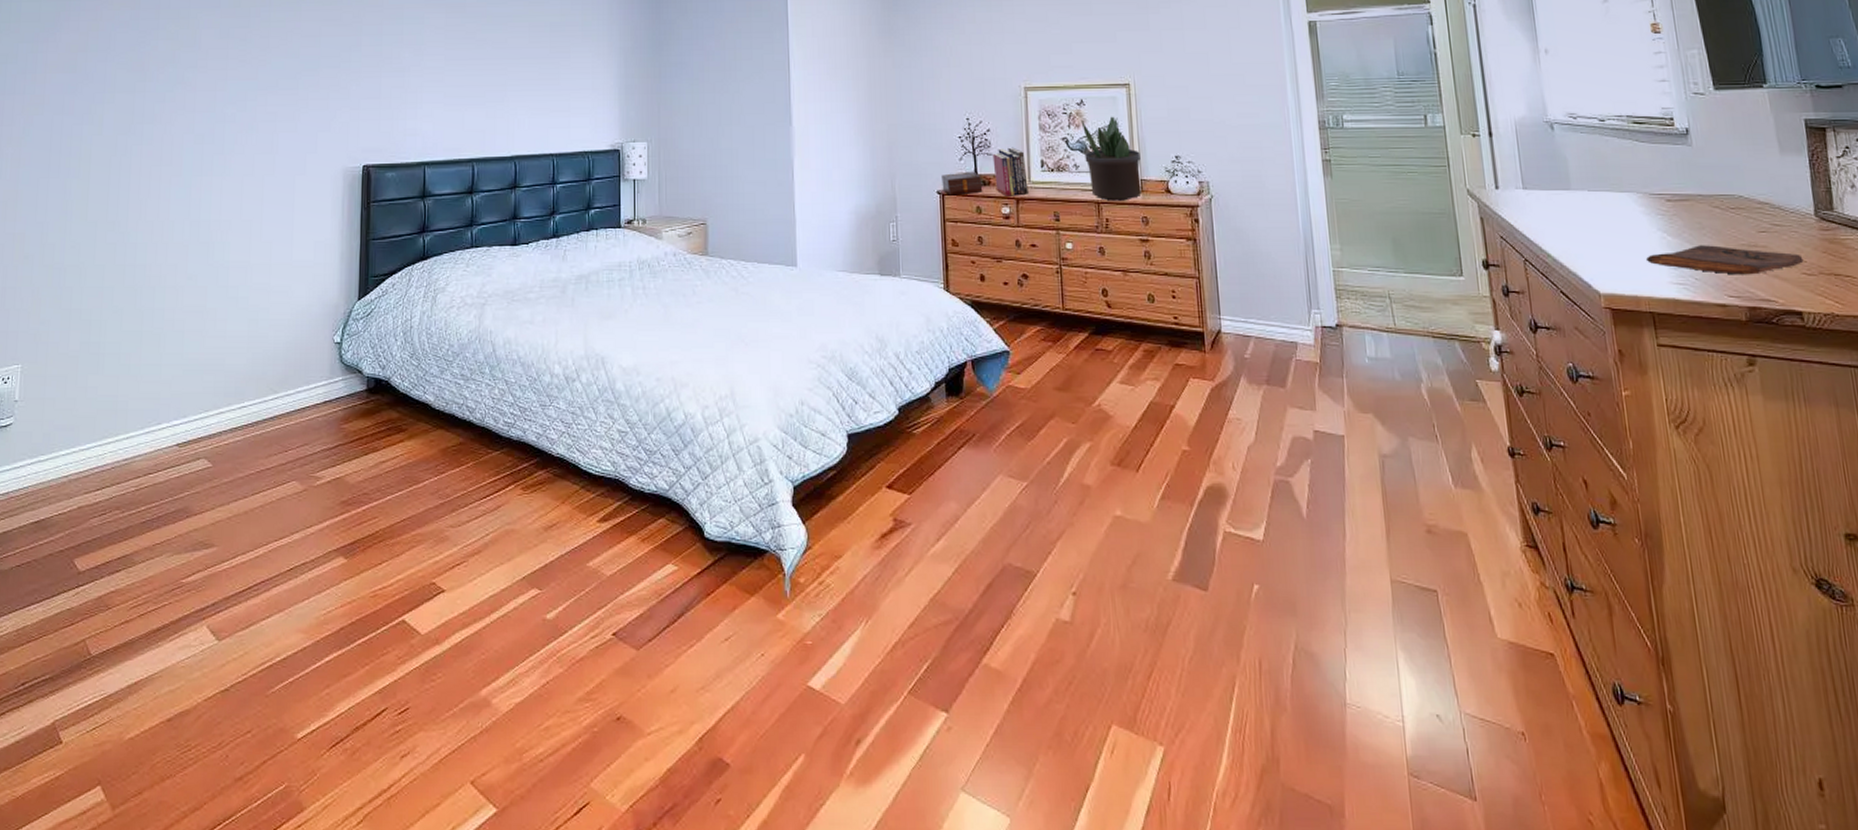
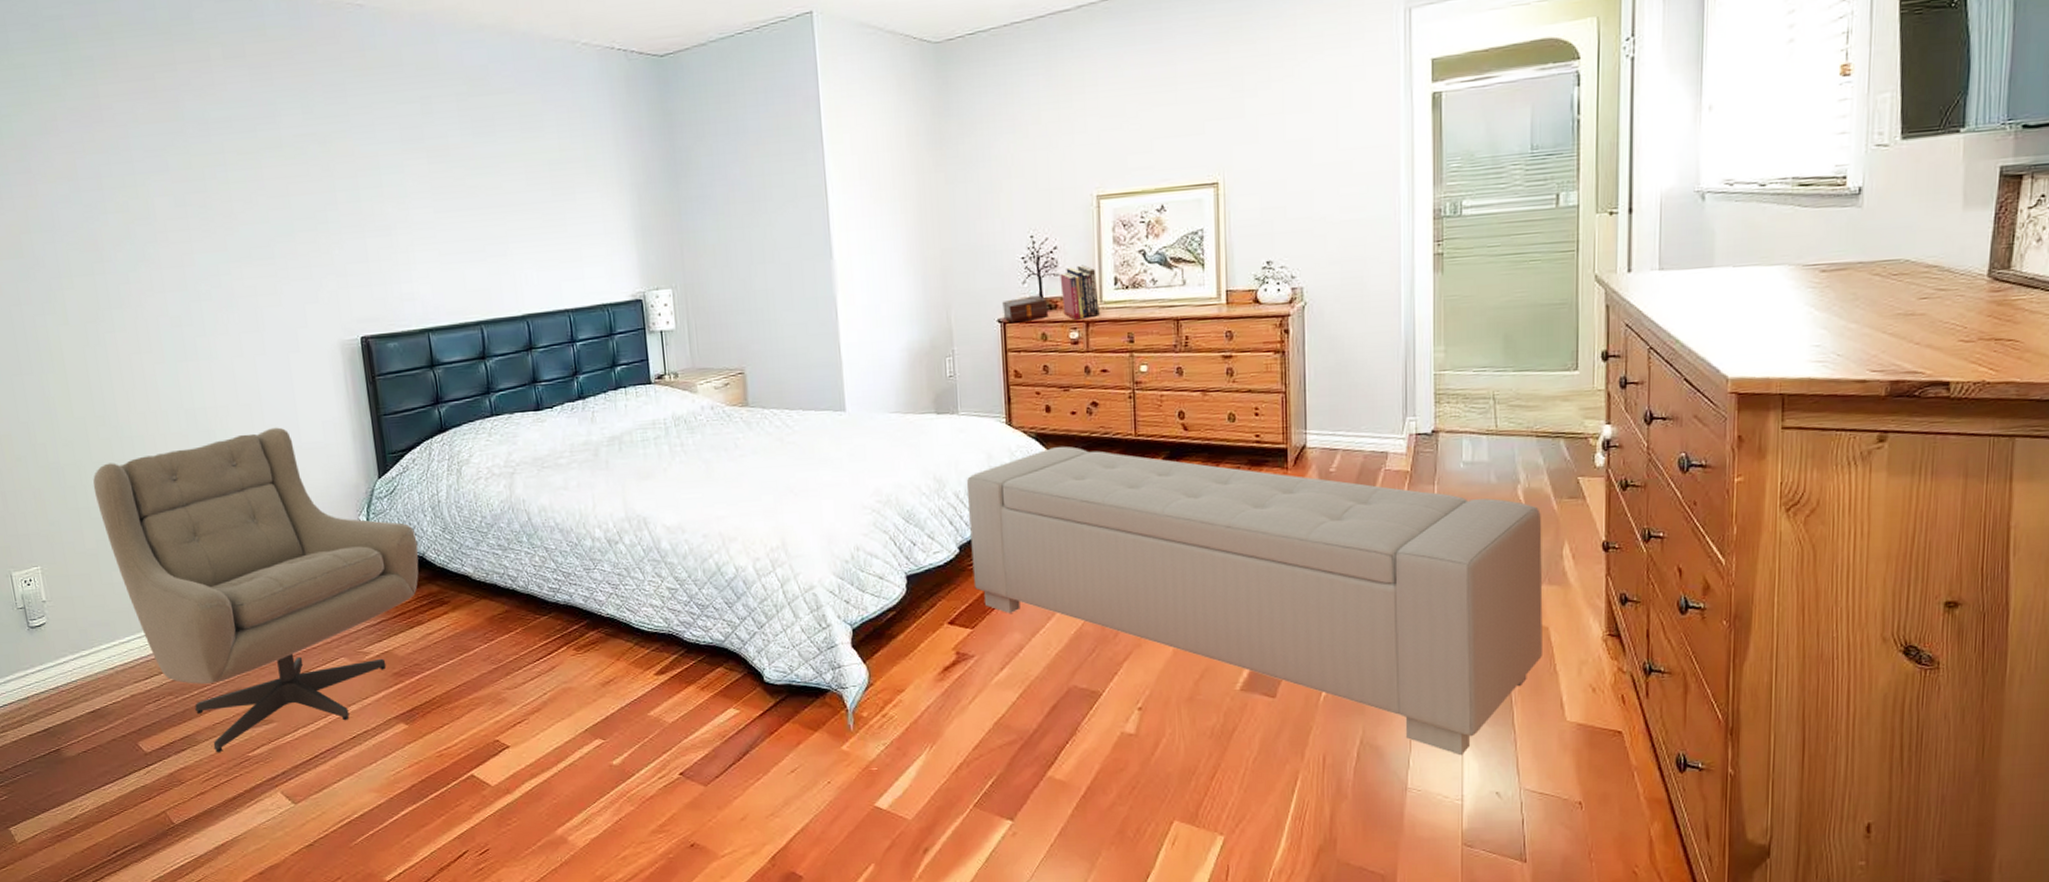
armchair: none [89,244,385,577] -> present [93,427,419,753]
ottoman: none [906,314,1465,670] -> present [966,446,1543,756]
planter: present [1081,116,1142,201] -> none [1161,221,1227,316]
wallet: present [1645,245,1804,275] -> none [1785,317,1964,348]

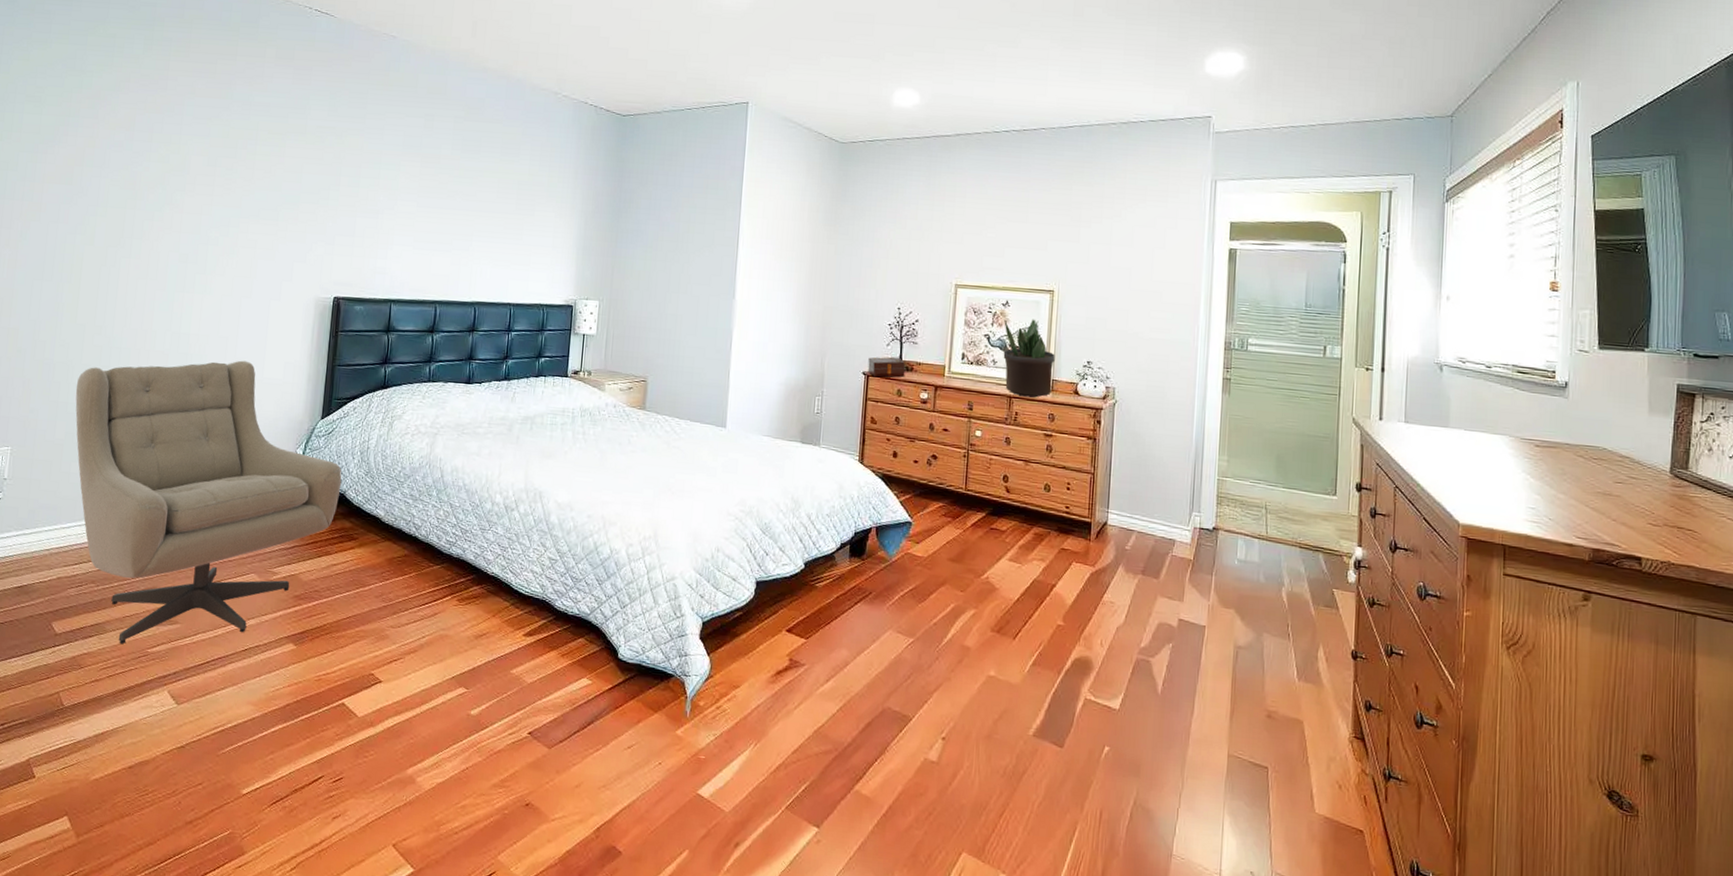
ottoman: present [966,446,1543,756] -> none [813,488,1301,831]
books: present [1060,264,1100,320] -> none [917,338,948,384]
planter: none [1161,221,1227,316] -> present [1003,319,1055,397]

